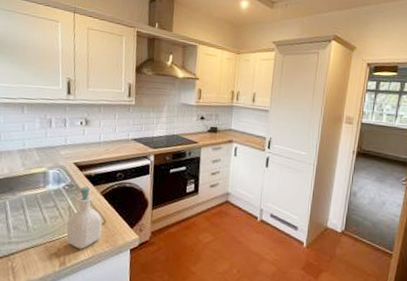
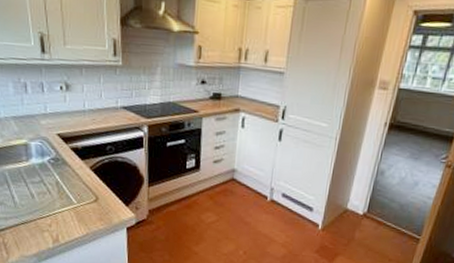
soap bottle: present [66,186,103,249] -> none [55,160,95,227]

